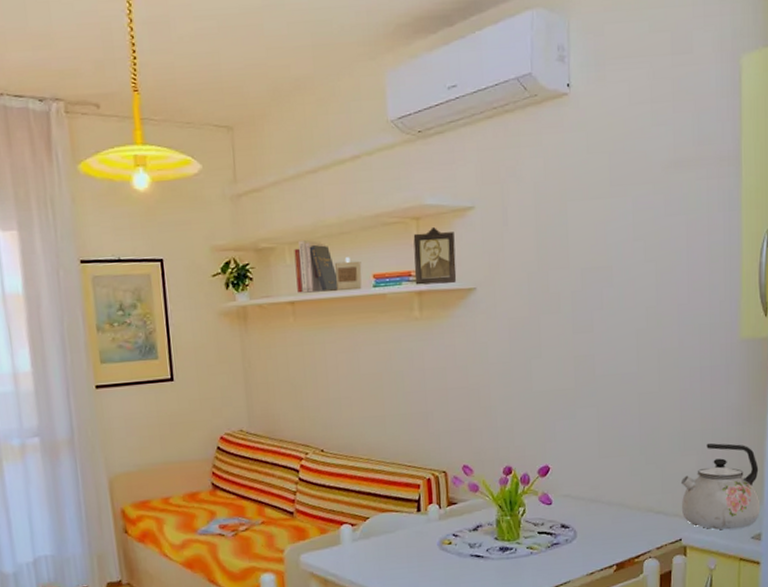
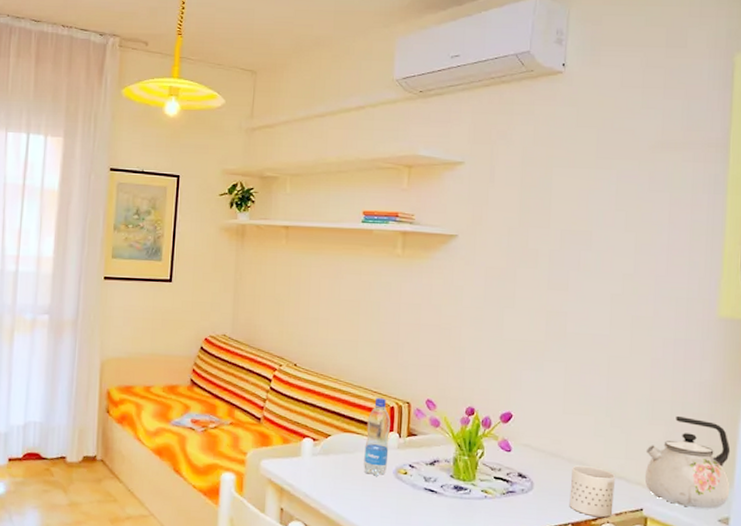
books: present [294,240,339,293] -> none [293,174,330,222]
candle: present [334,257,362,291] -> none [328,193,354,223]
bottle: none [404,471,431,551] -> present [364,398,390,476]
photo frame: present [413,226,457,285] -> none [401,175,443,229]
mug: none [612,506,655,555] -> present [569,465,616,518]

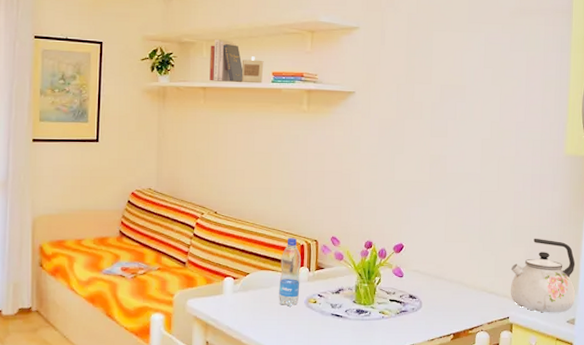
books: none [293,174,330,222] -> present [209,39,243,83]
candle: none [328,193,354,223] -> present [241,56,264,83]
mug: present [569,465,616,518] -> none [451,285,488,327]

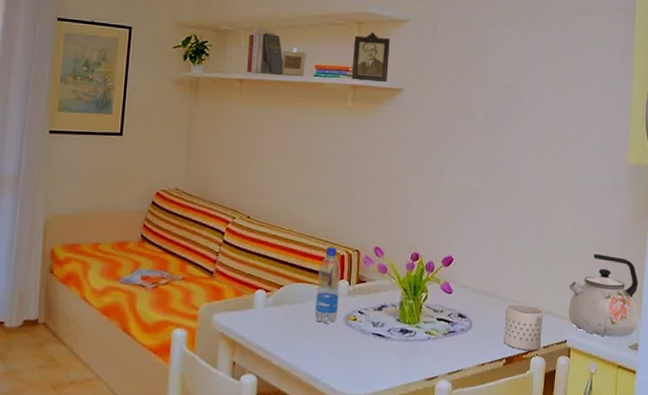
photo frame: none [306,39,341,86] -> present [351,32,390,83]
mug: none [451,285,488,327] -> present [503,303,544,351]

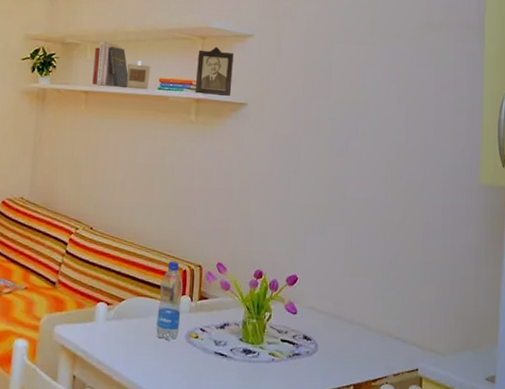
mug: present [503,303,544,351] -> none [351,327,393,379]
kettle: present [568,253,639,337] -> none [419,277,495,368]

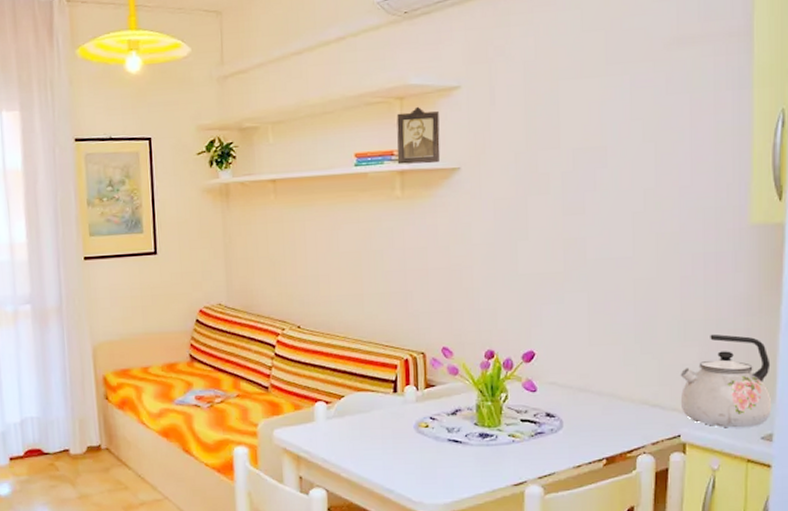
books: present [92,41,128,89] -> none [277,120,320,172]
candle: present [126,61,151,90] -> none [316,136,344,170]
bottle: present [156,261,183,341] -> none [381,351,407,433]
kettle: none [419,277,495,368] -> present [680,334,772,428]

